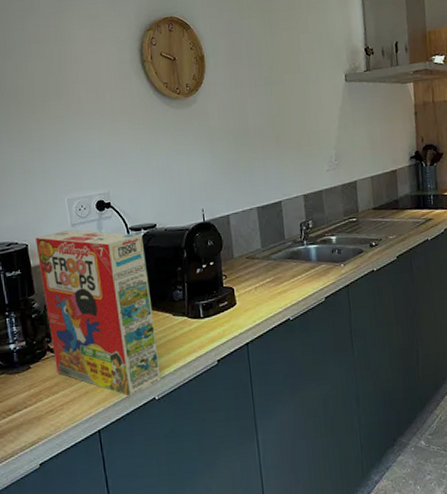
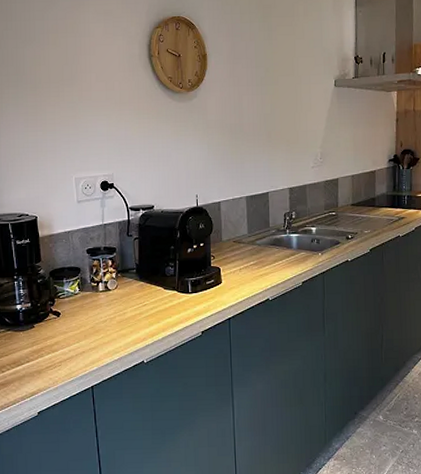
cereal box: present [35,230,161,396] -> none [44,206,150,358]

